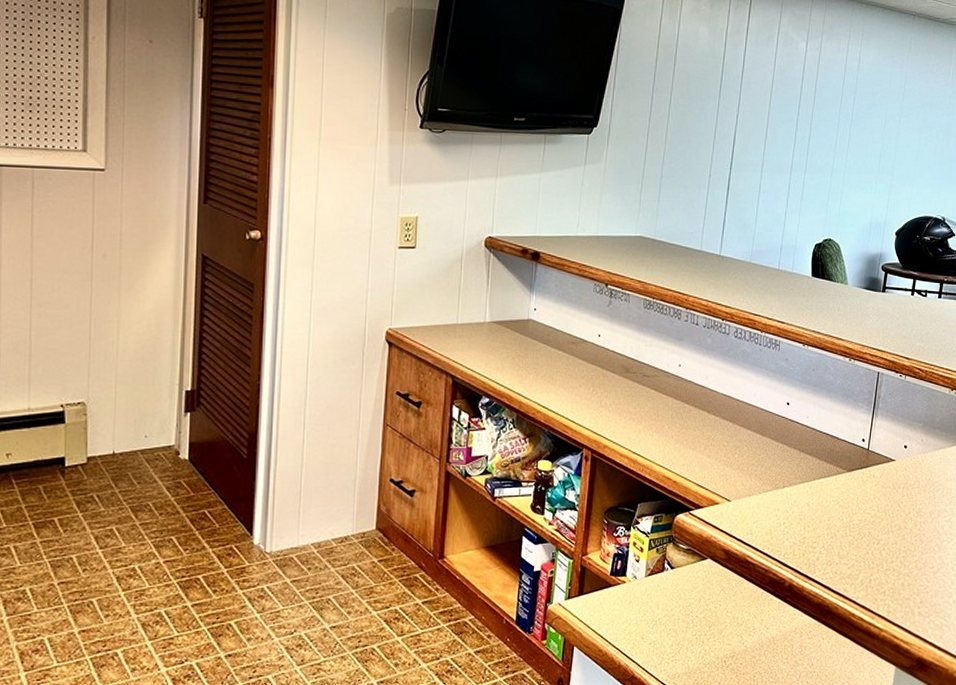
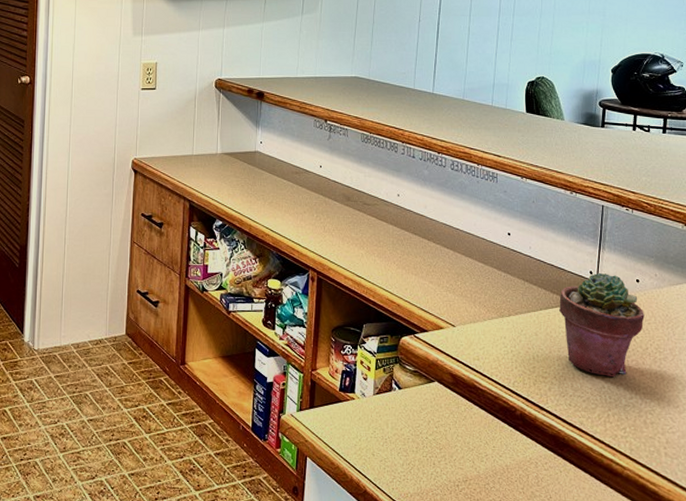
potted succulent: none [831,440,909,543] -> present [559,272,645,378]

